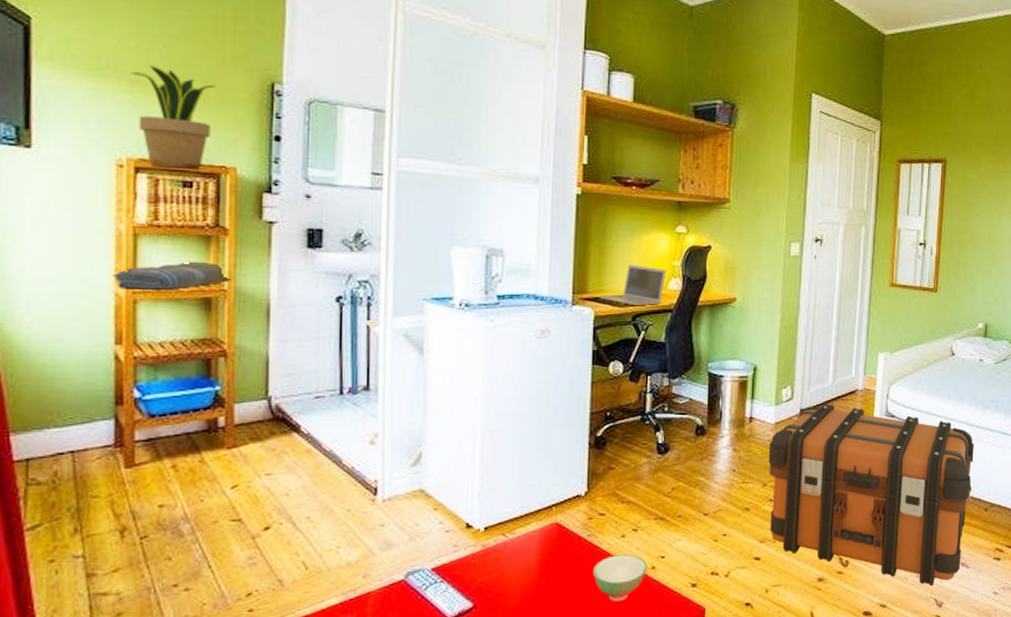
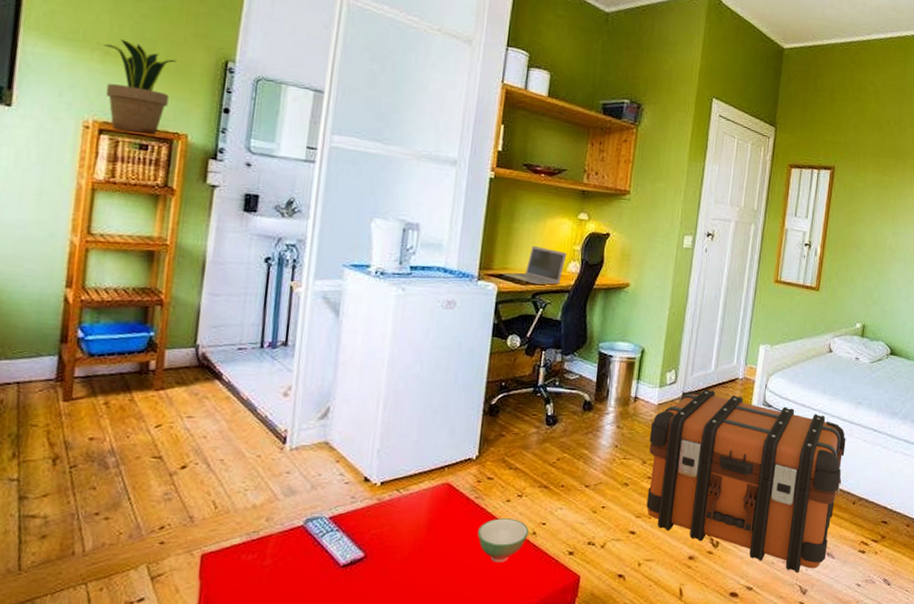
towel: present [112,261,234,290] -> none [69,216,176,242]

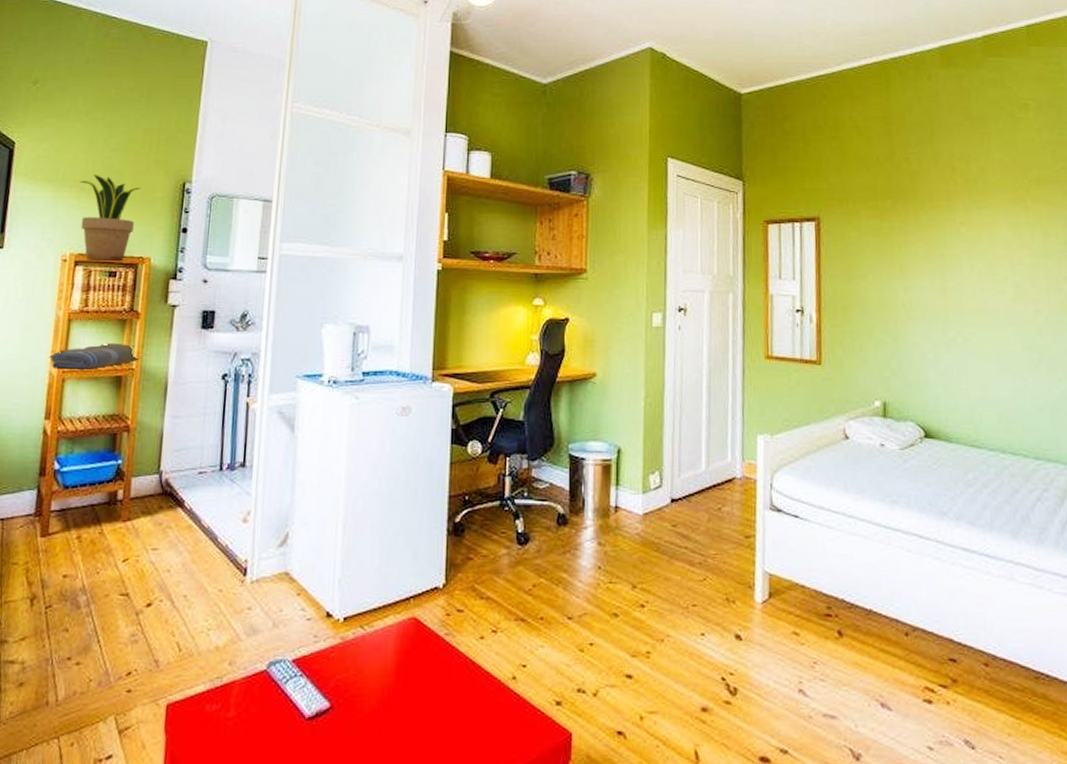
towel: none [69,216,176,242] -> present [49,342,141,369]
bowl: present [477,518,529,562] -> none [450,659,508,715]
laptop: present [503,245,567,285] -> none [458,338,524,383]
suitcase: present [646,389,846,573] -> none [637,492,886,731]

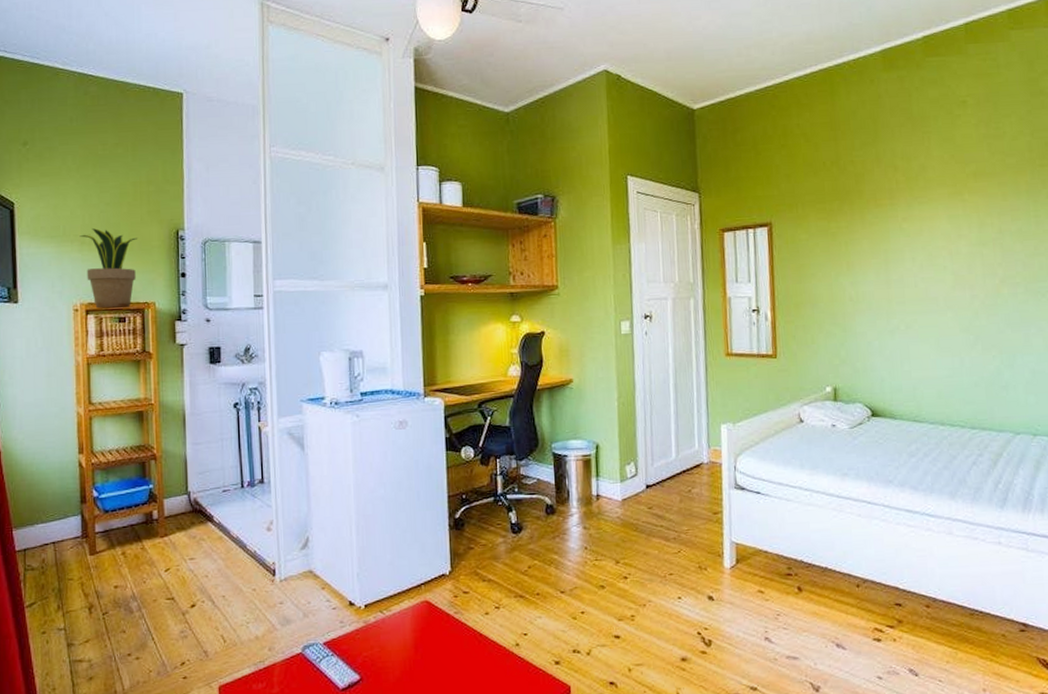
towel: present [49,342,141,369] -> none [74,382,158,409]

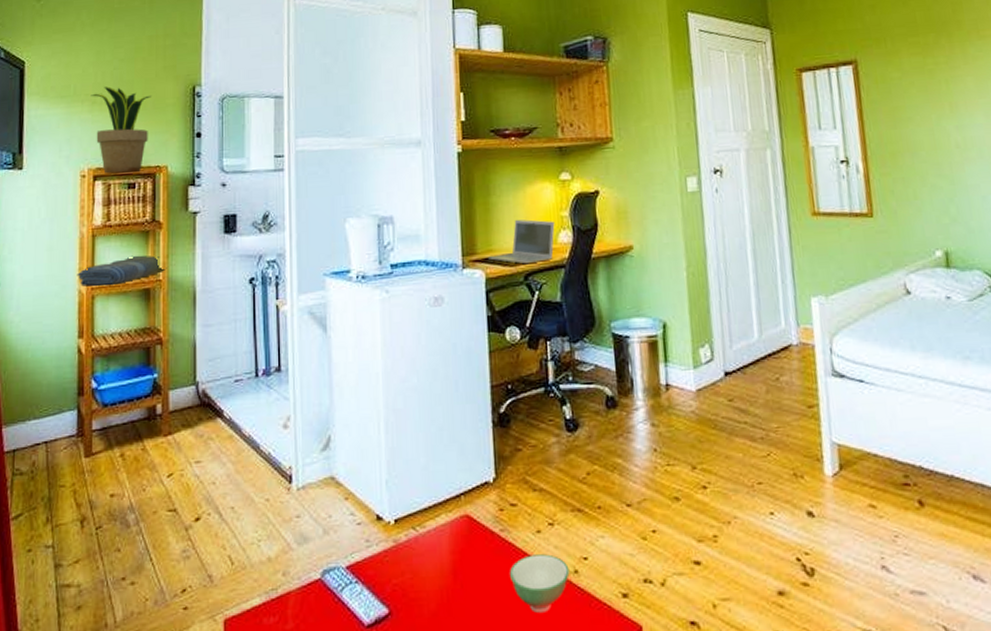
towel: none [74,382,158,409] -> present [77,255,167,287]
laptop: none [447,355,506,394] -> present [488,219,555,265]
bowl: none [461,631,512,677] -> present [509,554,570,613]

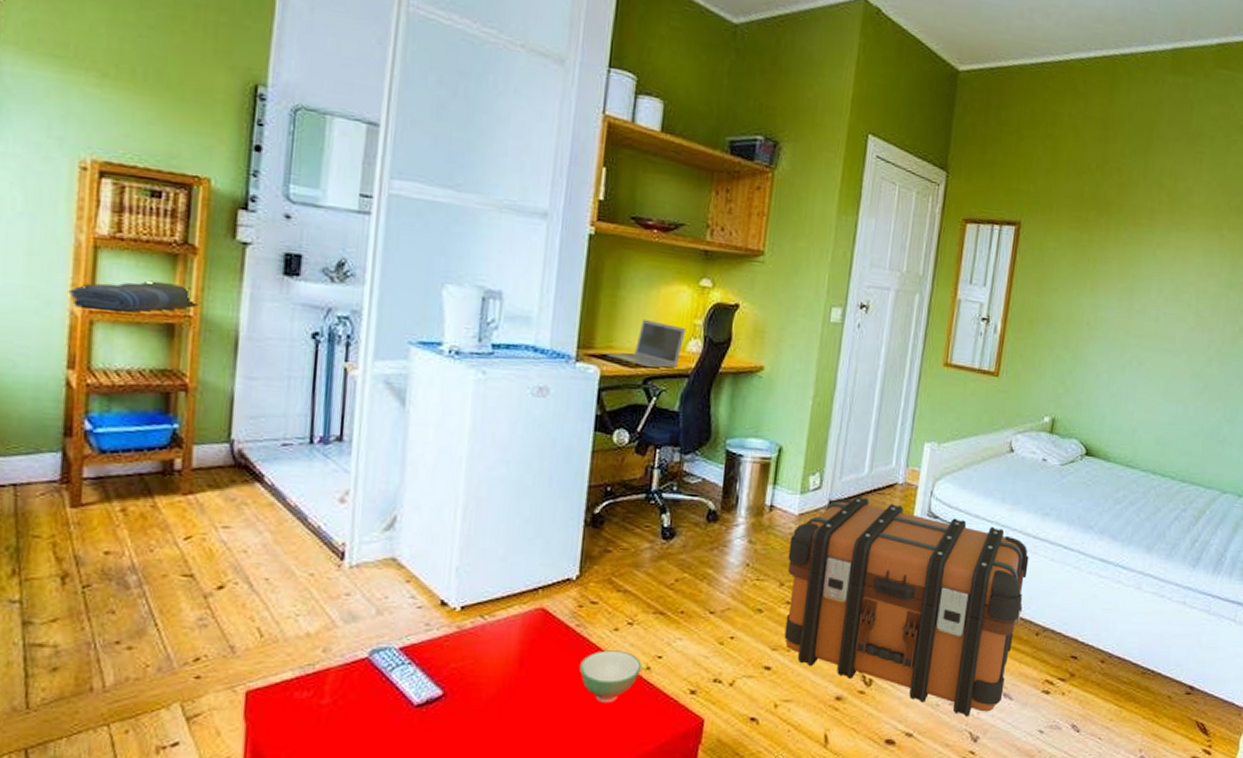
potted plant: present [91,86,151,174] -> none [100,57,193,180]
suitcase: none [692,363,972,608] -> present [784,496,1029,717]

